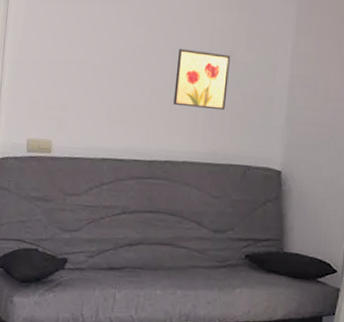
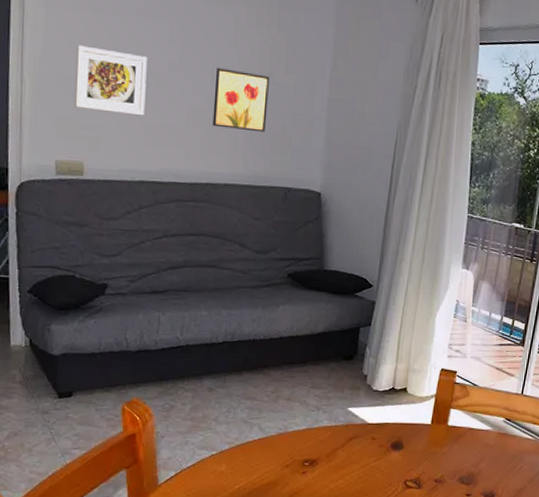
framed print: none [46,32,114,96] -> present [74,45,147,116]

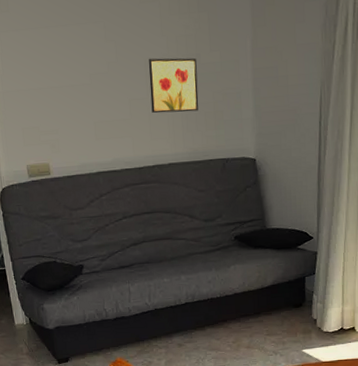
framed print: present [74,45,147,116] -> none [28,60,93,117]

